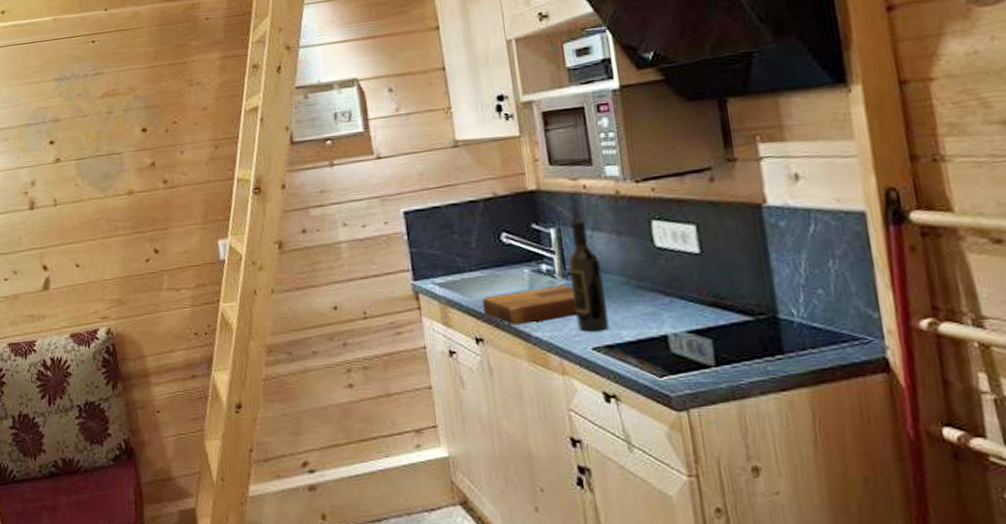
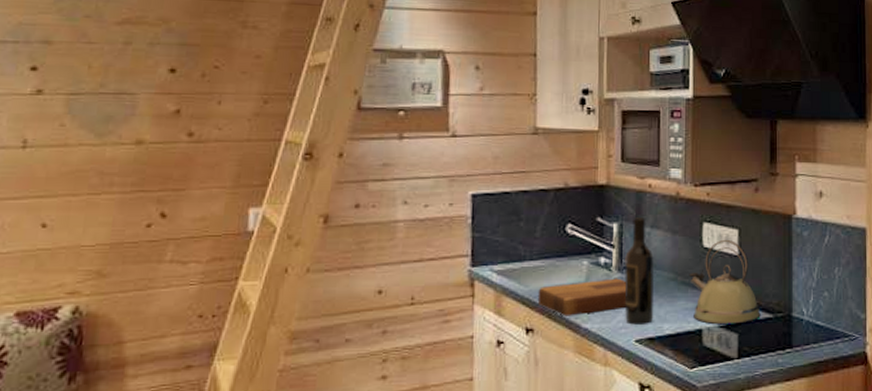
kettle: none [643,236,738,330] -> present [689,239,761,325]

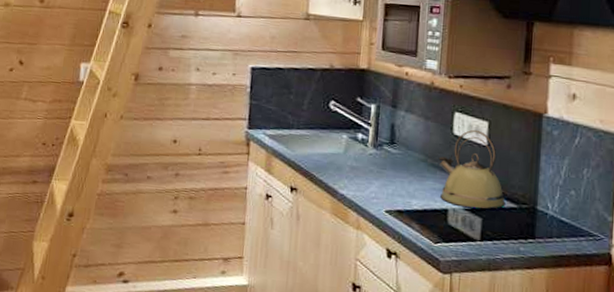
cutting board: present [537,278,627,317] -> none [301,152,381,182]
wine bottle: present [624,217,655,325] -> none [377,101,407,197]

